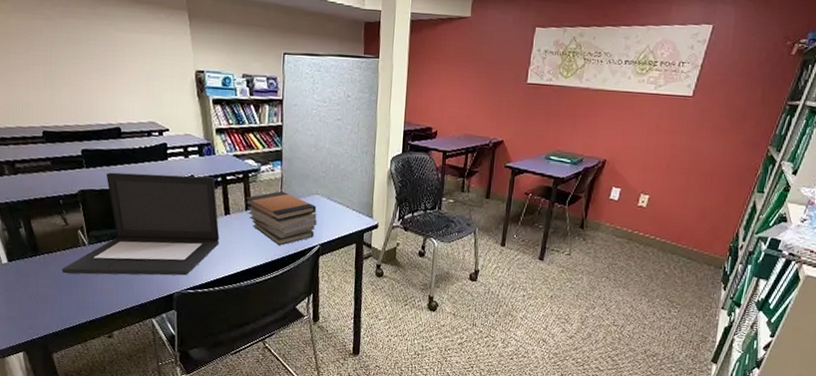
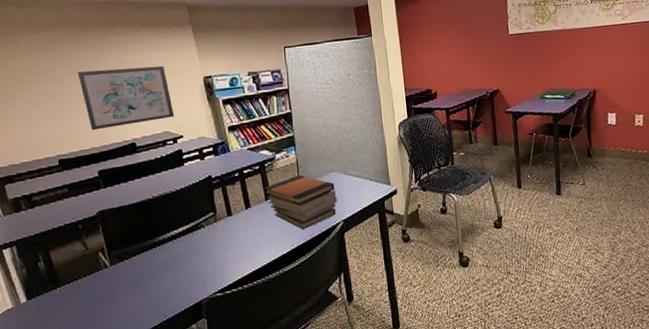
laptop: present [61,172,220,276] -> none [83,174,243,302]
wall art: none [65,41,162,108] -> present [78,65,174,131]

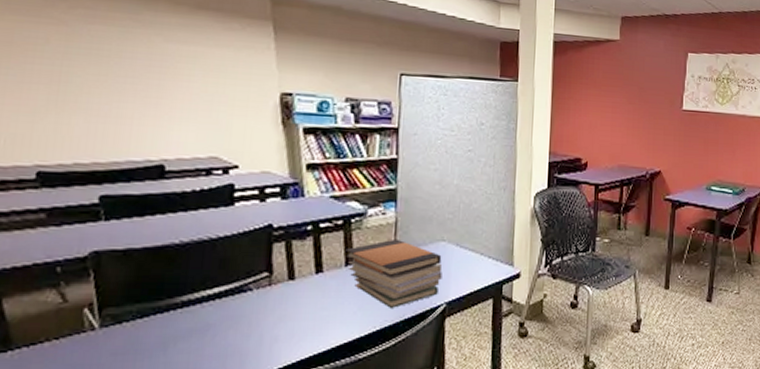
wall art: present [78,65,174,131] -> none [85,53,230,140]

